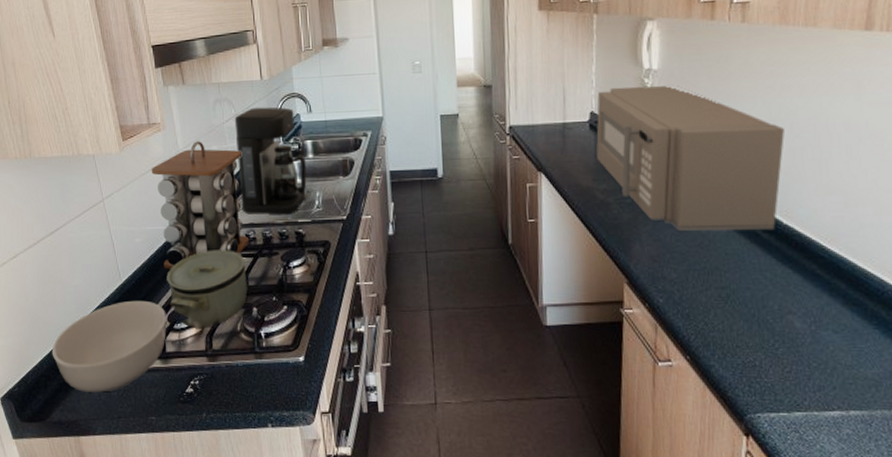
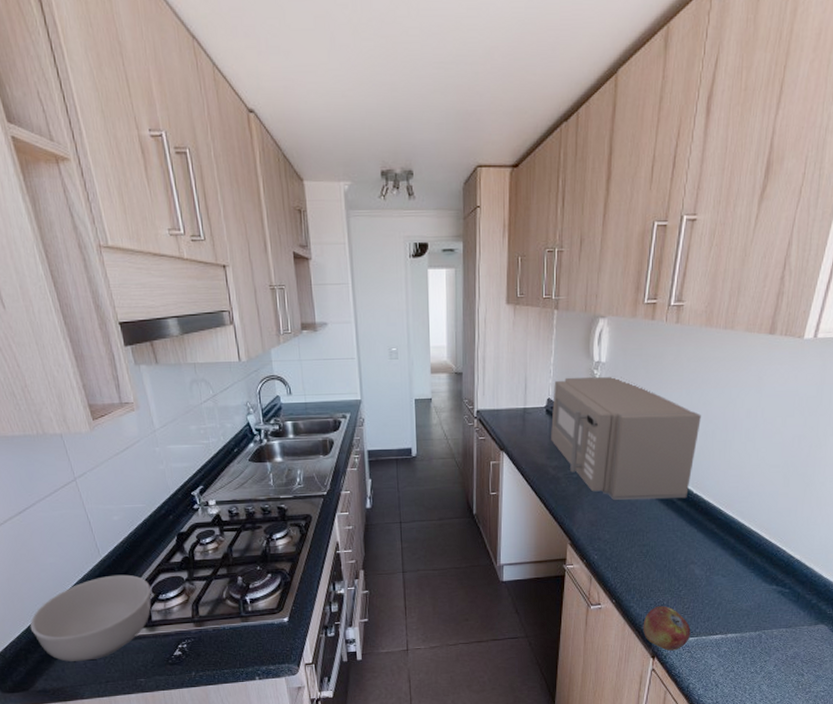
spice rack: present [151,141,250,270] -> none [126,421,233,545]
saucepan: present [166,250,247,328] -> none [149,525,232,598]
coffee maker: present [234,107,307,215] -> none [212,388,288,492]
fruit: none [729,367,797,428] -> present [643,605,691,651]

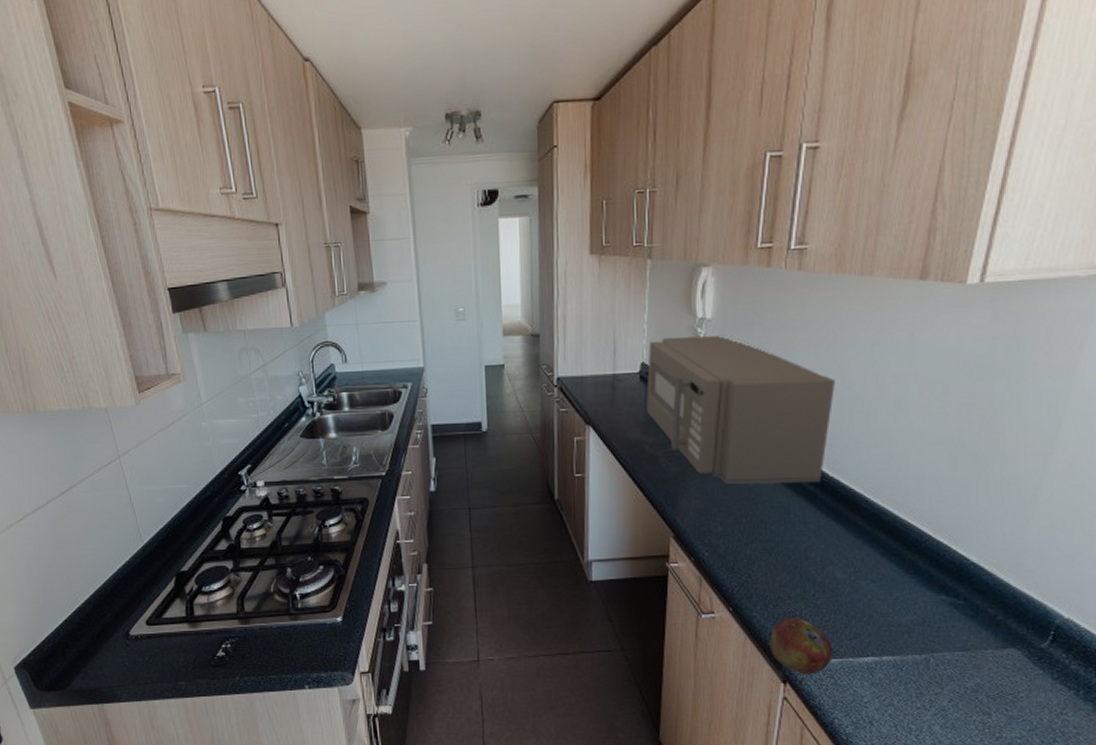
bowl: present [29,574,151,662] -> none [68,563,194,659]

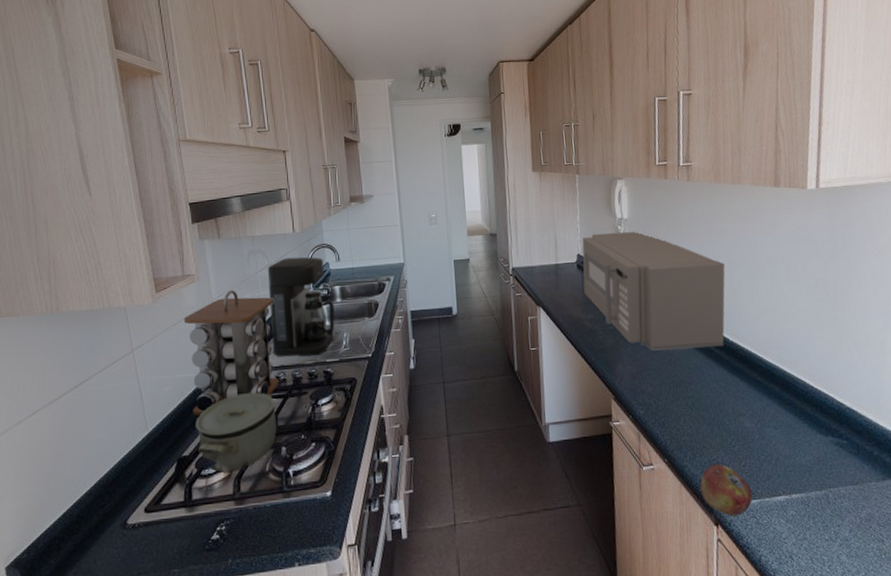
spice rack: none [171,393,282,531] -> present [183,290,280,416]
saucepan: none [192,508,281,590] -> present [195,392,277,473]
coffee maker: none [262,356,343,472] -> present [267,257,335,357]

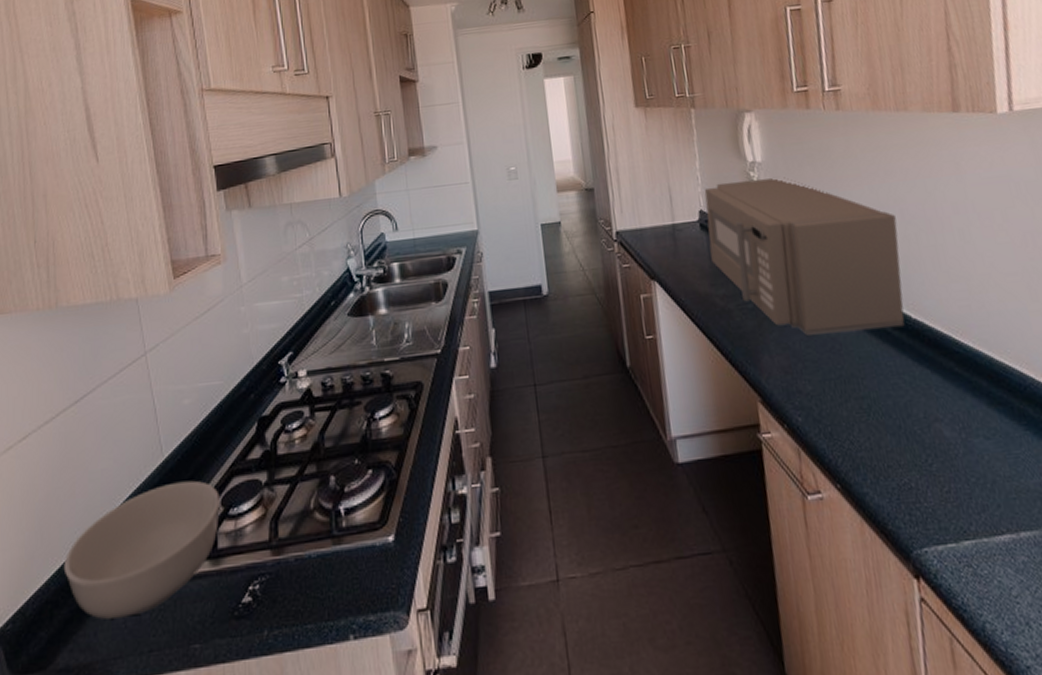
bowl: none [68,448,194,551] -> present [63,480,220,619]
spice rack: present [183,290,280,416] -> none [207,272,326,437]
saucepan: present [195,392,277,473] -> none [222,403,323,512]
coffee maker: present [267,257,335,357] -> none [309,226,394,356]
fruit: present [700,463,753,517] -> none [888,489,965,566]

